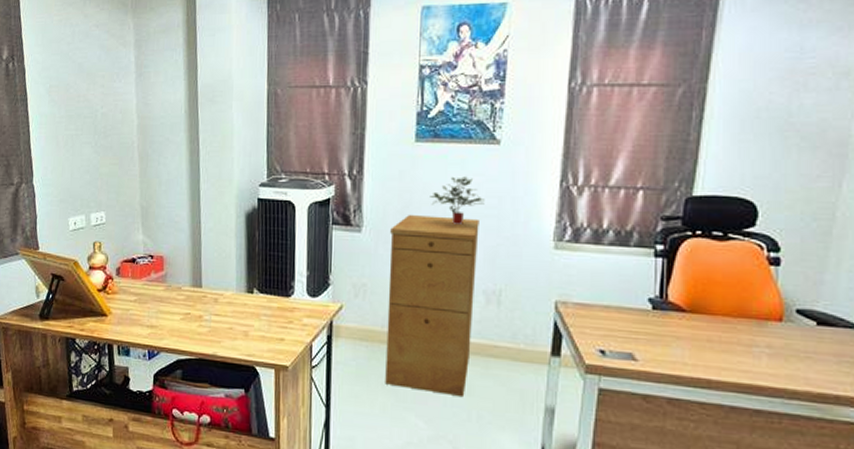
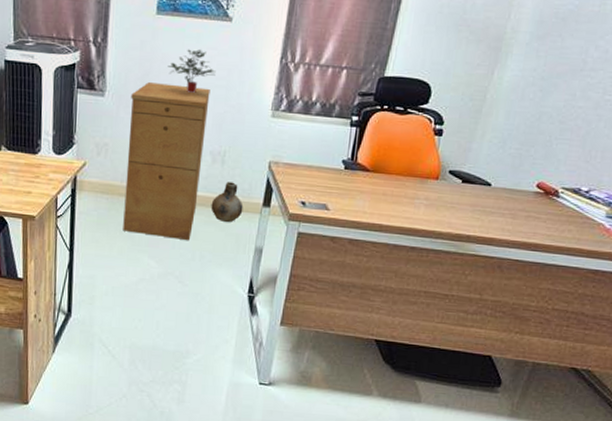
ceramic jug: none [487,326,527,376] -> present [211,181,243,223]

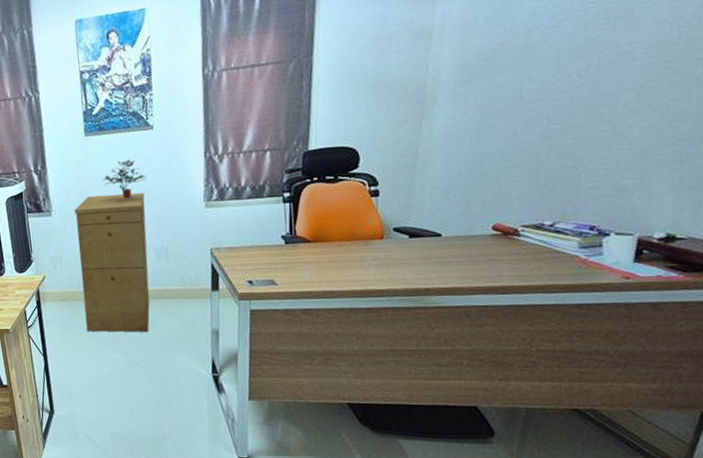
ceramic jug: present [211,181,243,223] -> none [162,272,194,311]

